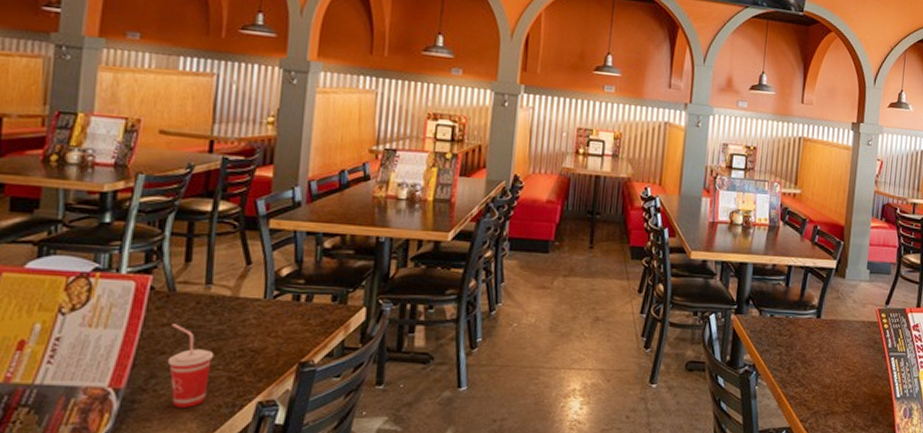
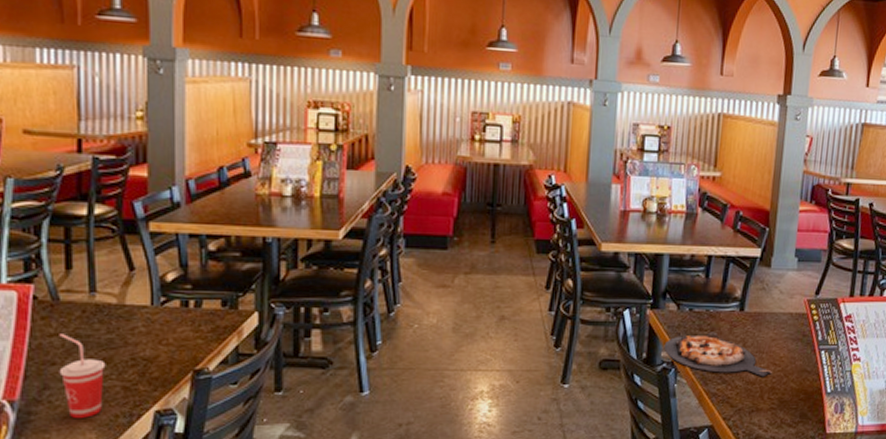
pizza: none [746,337,847,382] -> present [663,332,773,377]

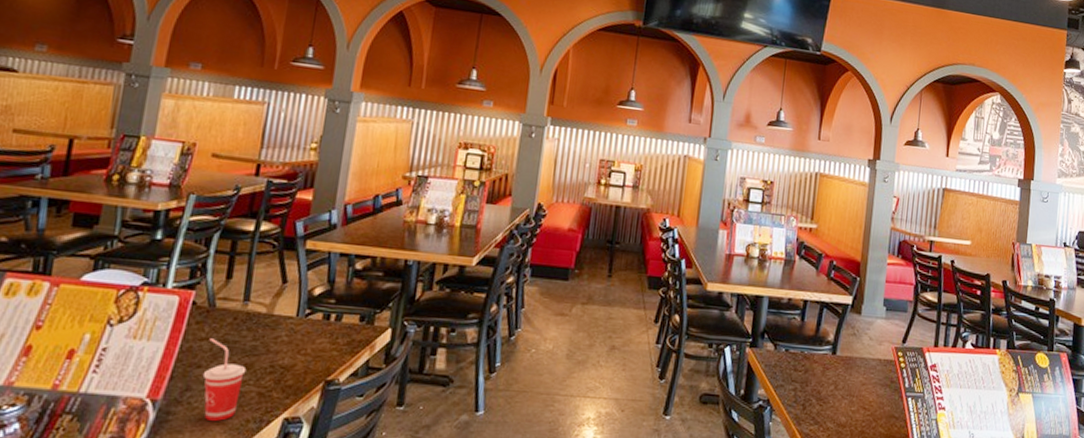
pizza: present [663,332,773,377] -> none [760,373,863,421]

